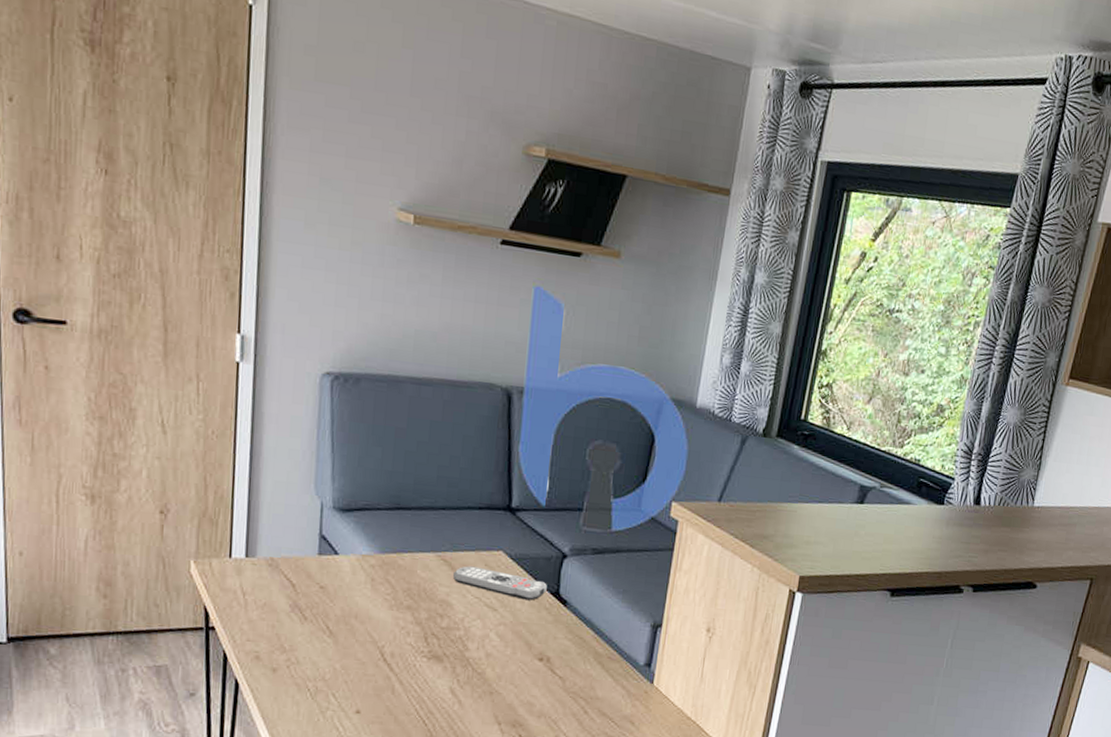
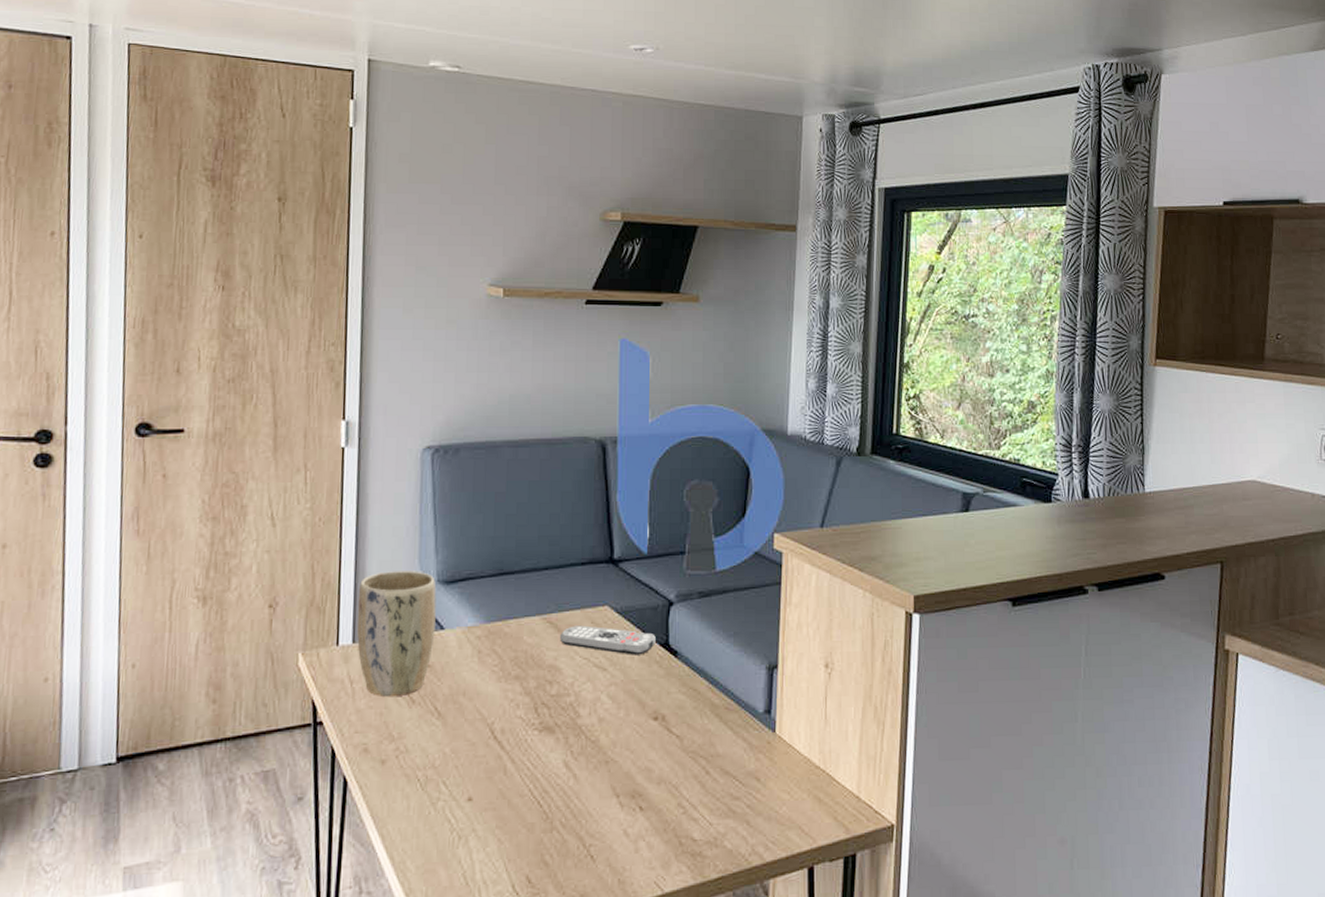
plant pot: none [250,492,332,612] -> present [356,571,437,697]

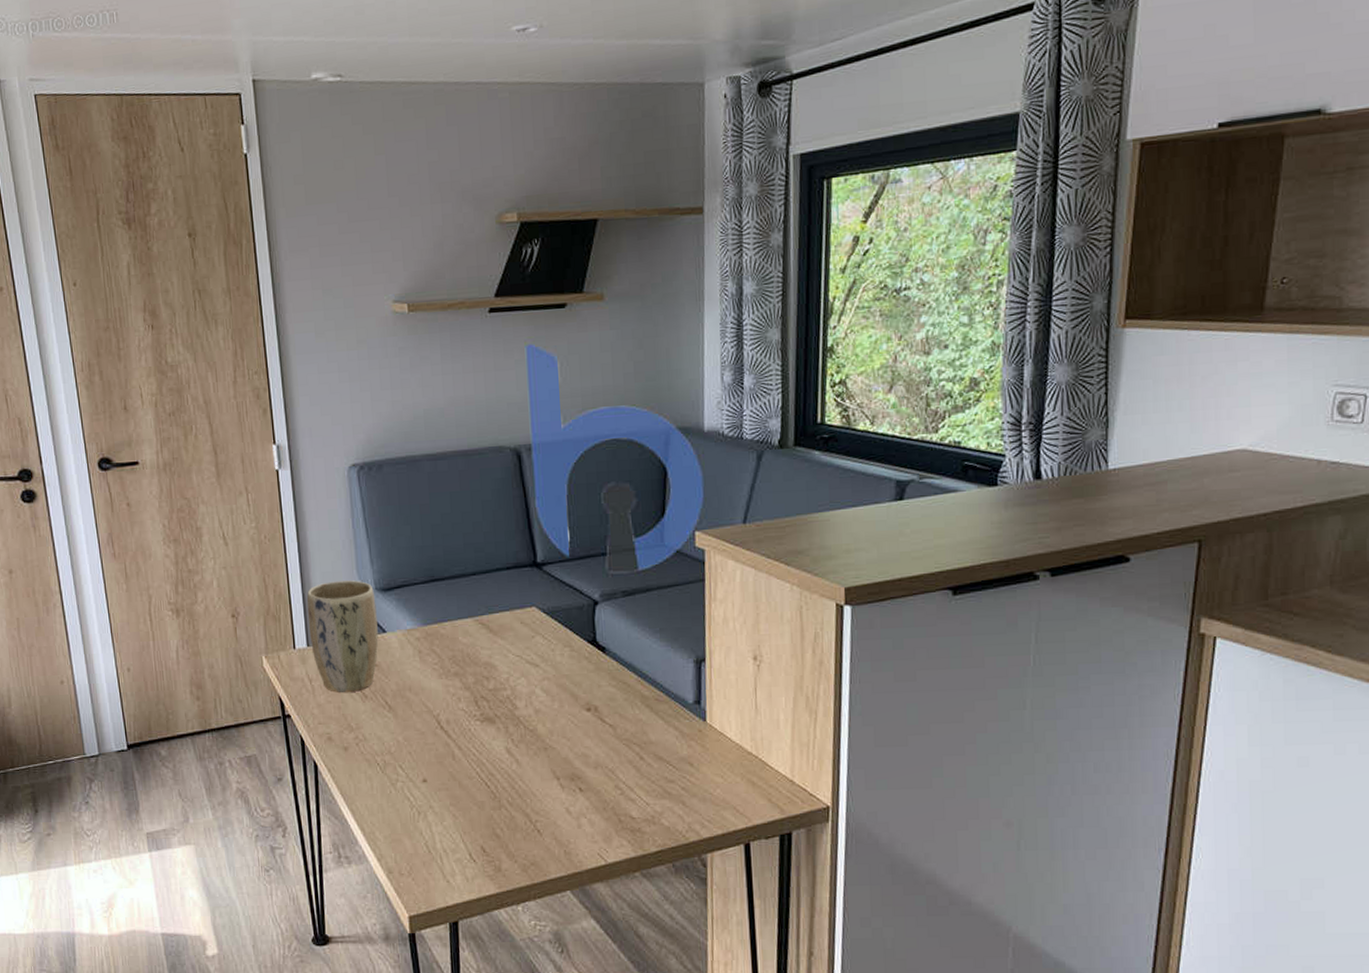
remote control: present [560,625,656,655] -> none [492,625,584,652]

